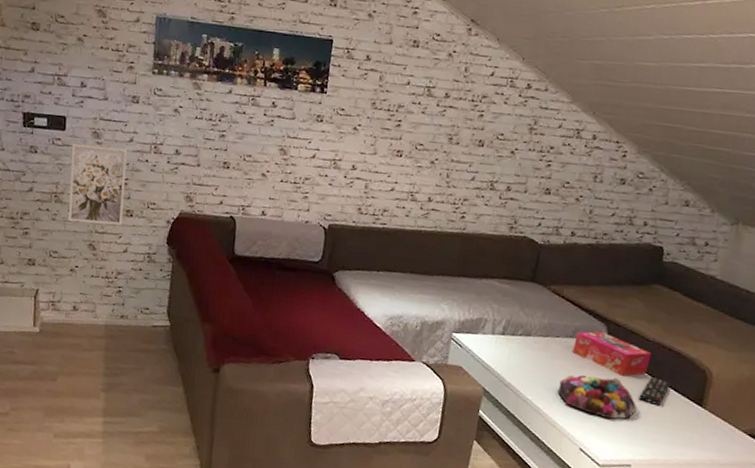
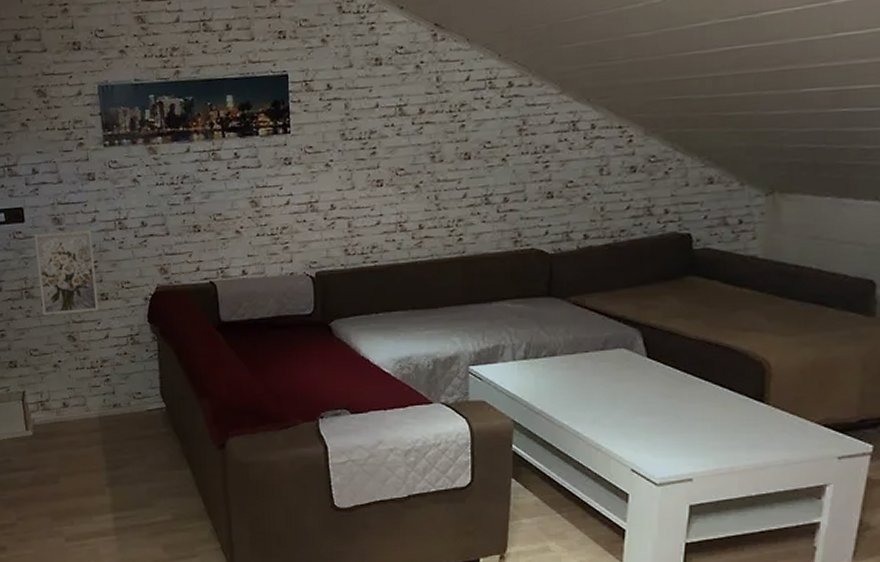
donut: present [558,375,636,419] -> none [597,386,688,431]
tissue box: present [572,330,652,376] -> none [606,338,697,383]
remote control: present [638,376,672,405] -> none [690,377,724,409]

